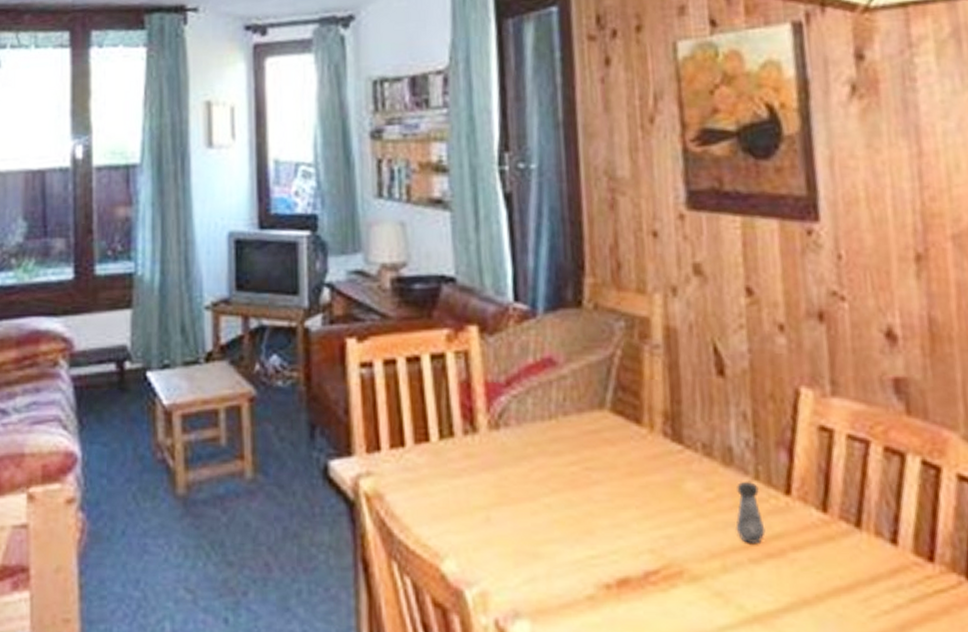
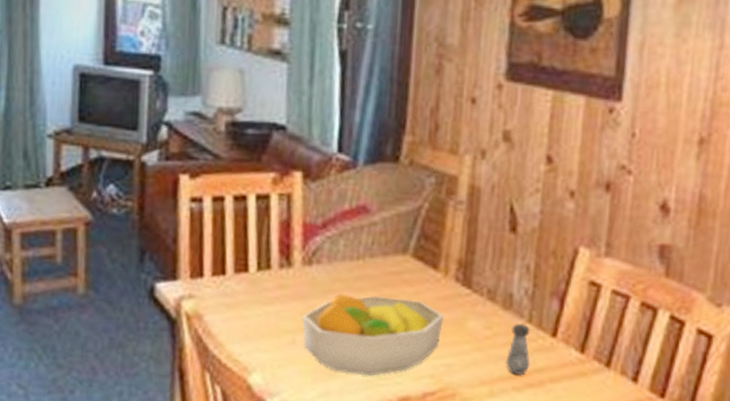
fruit bowl: none [494,459,658,556] -> present [301,294,445,376]

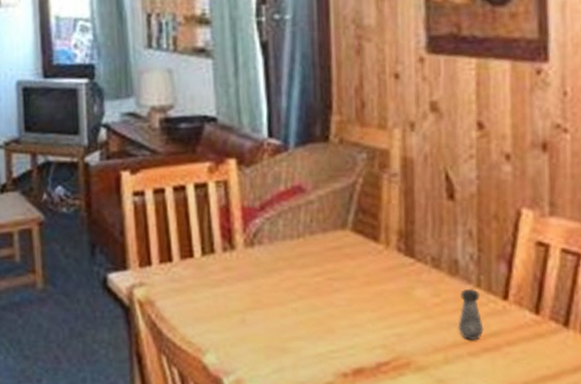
fruit bowl: present [301,294,445,376] -> none [249,271,391,350]

